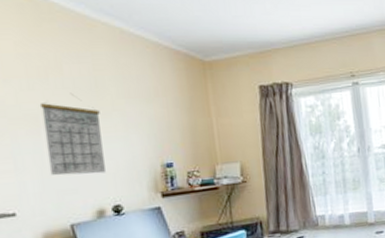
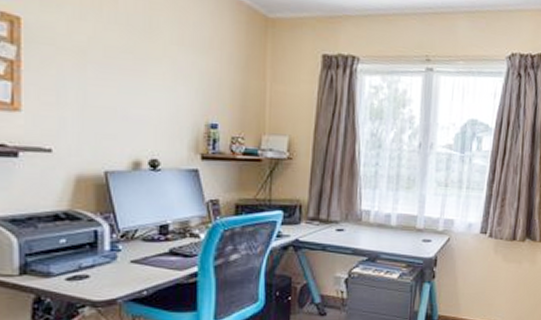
calendar: present [39,92,106,176] -> none [89,29,150,123]

